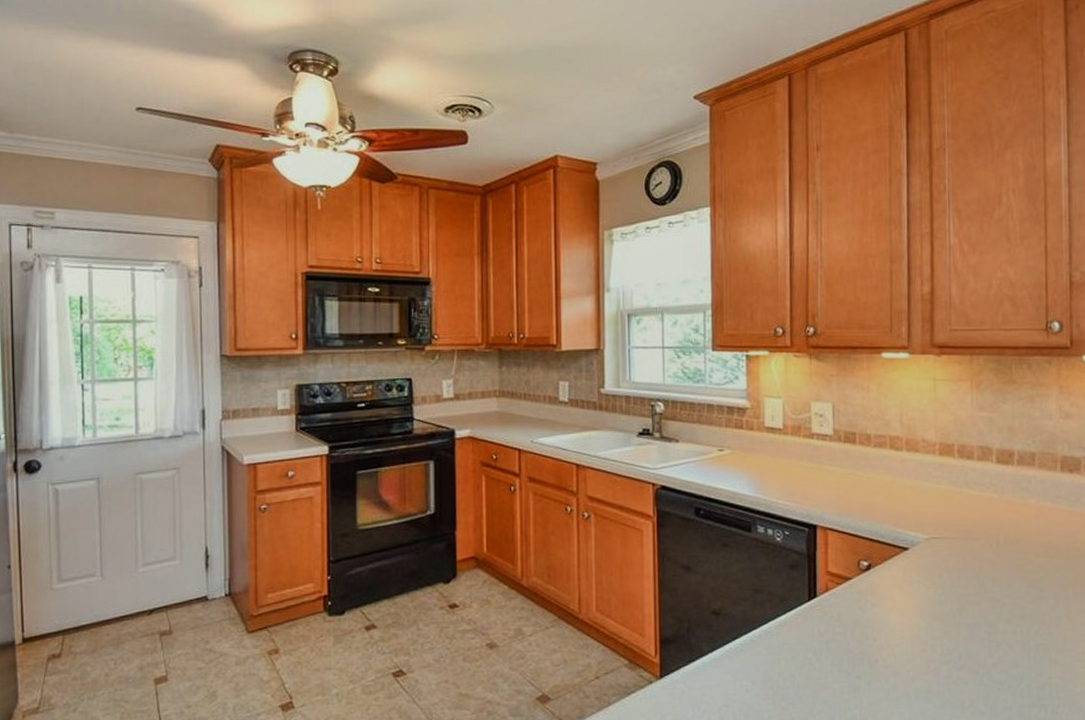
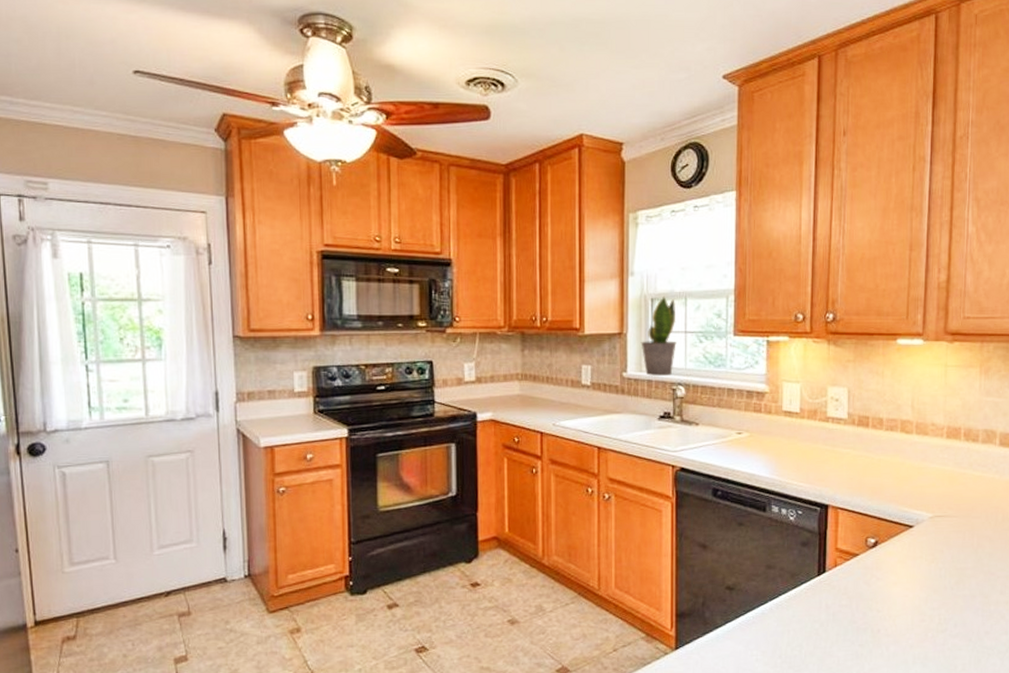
potted plant: none [618,311,654,392] -> present [640,296,677,376]

